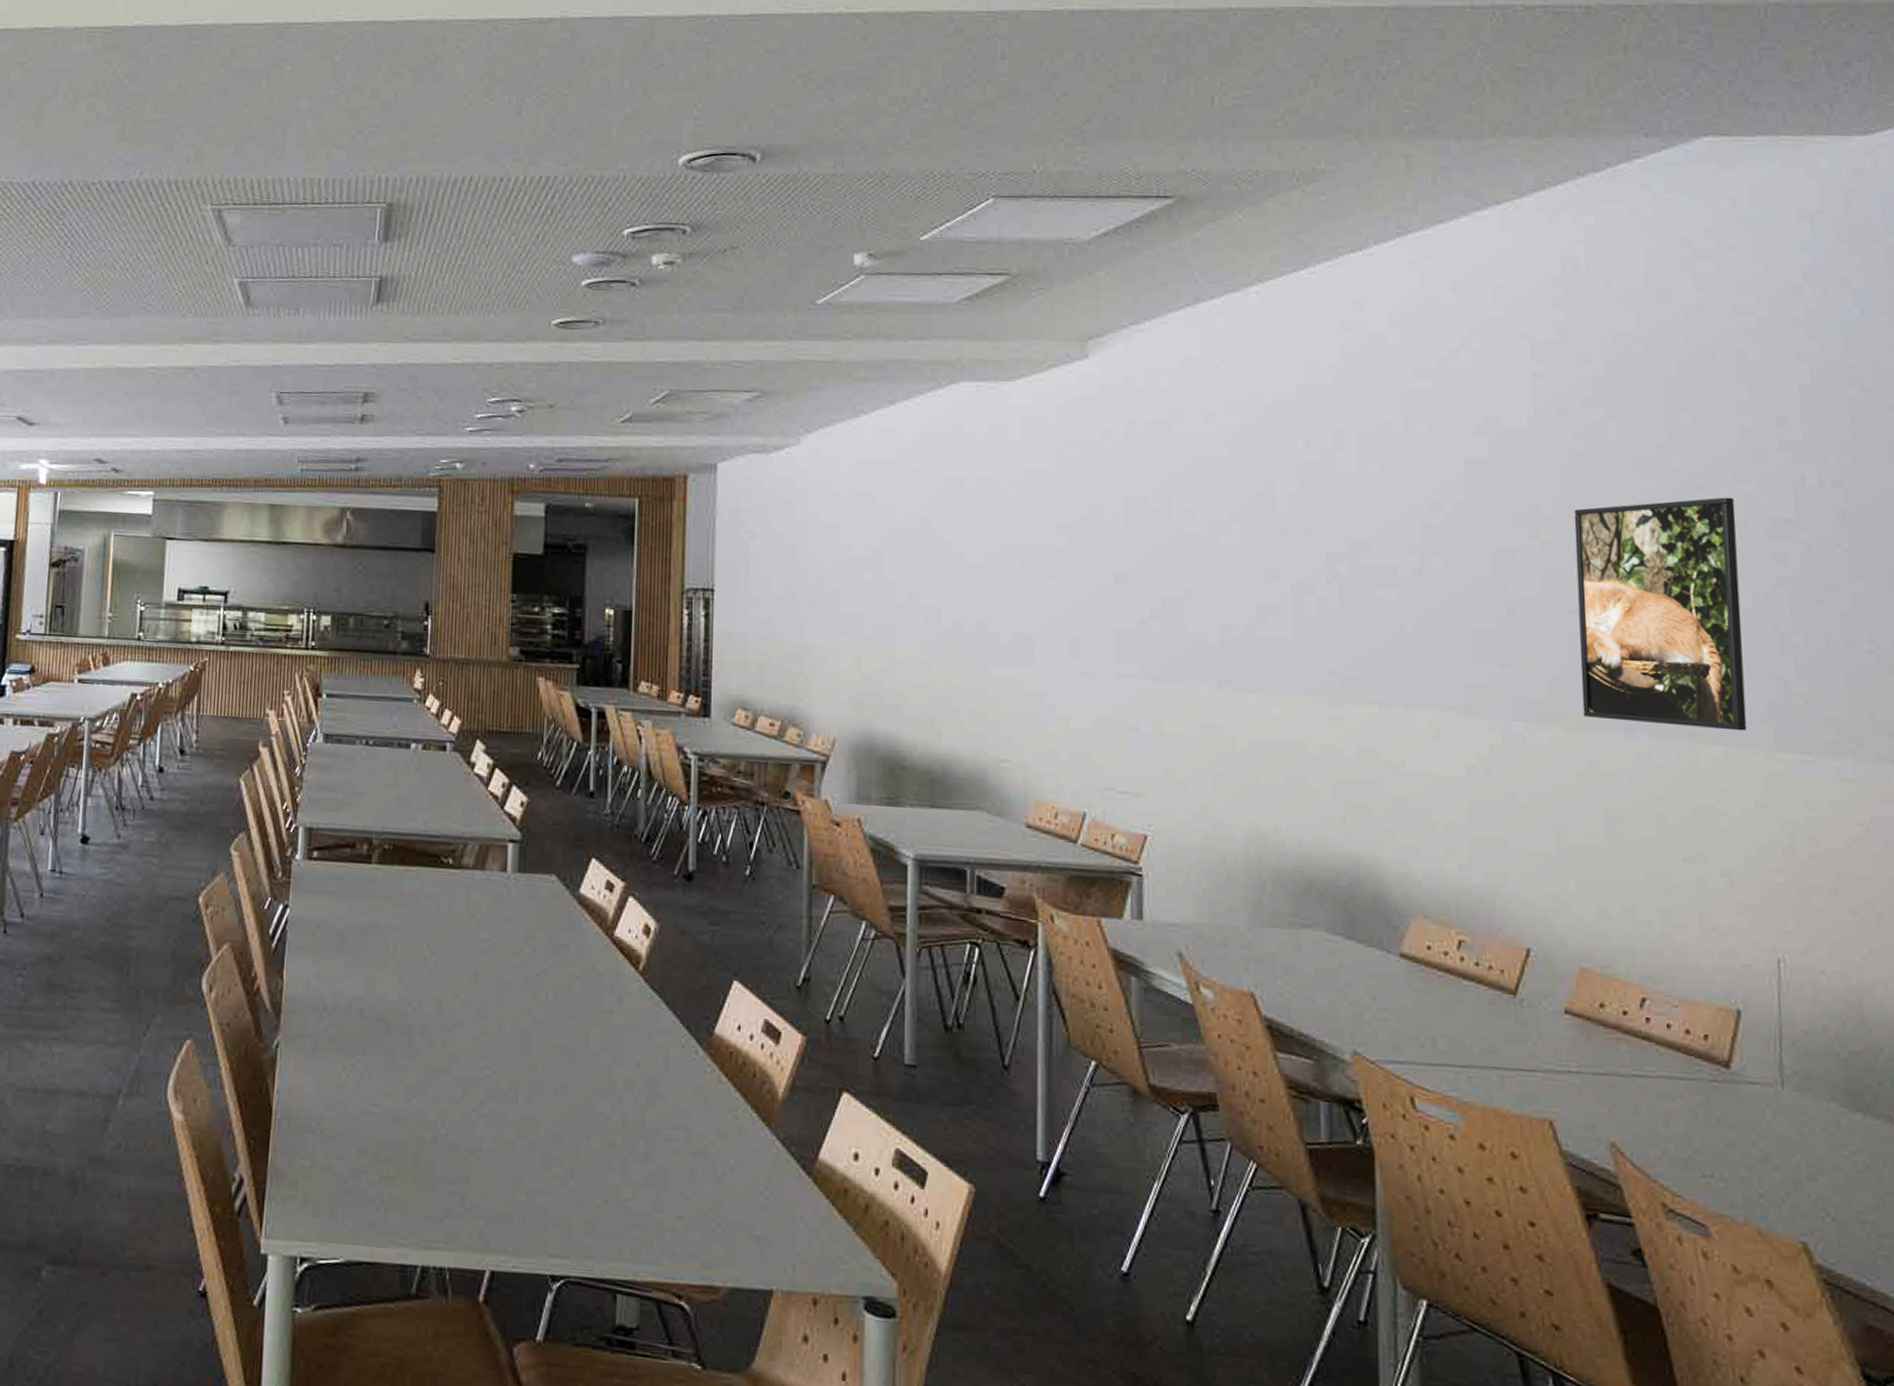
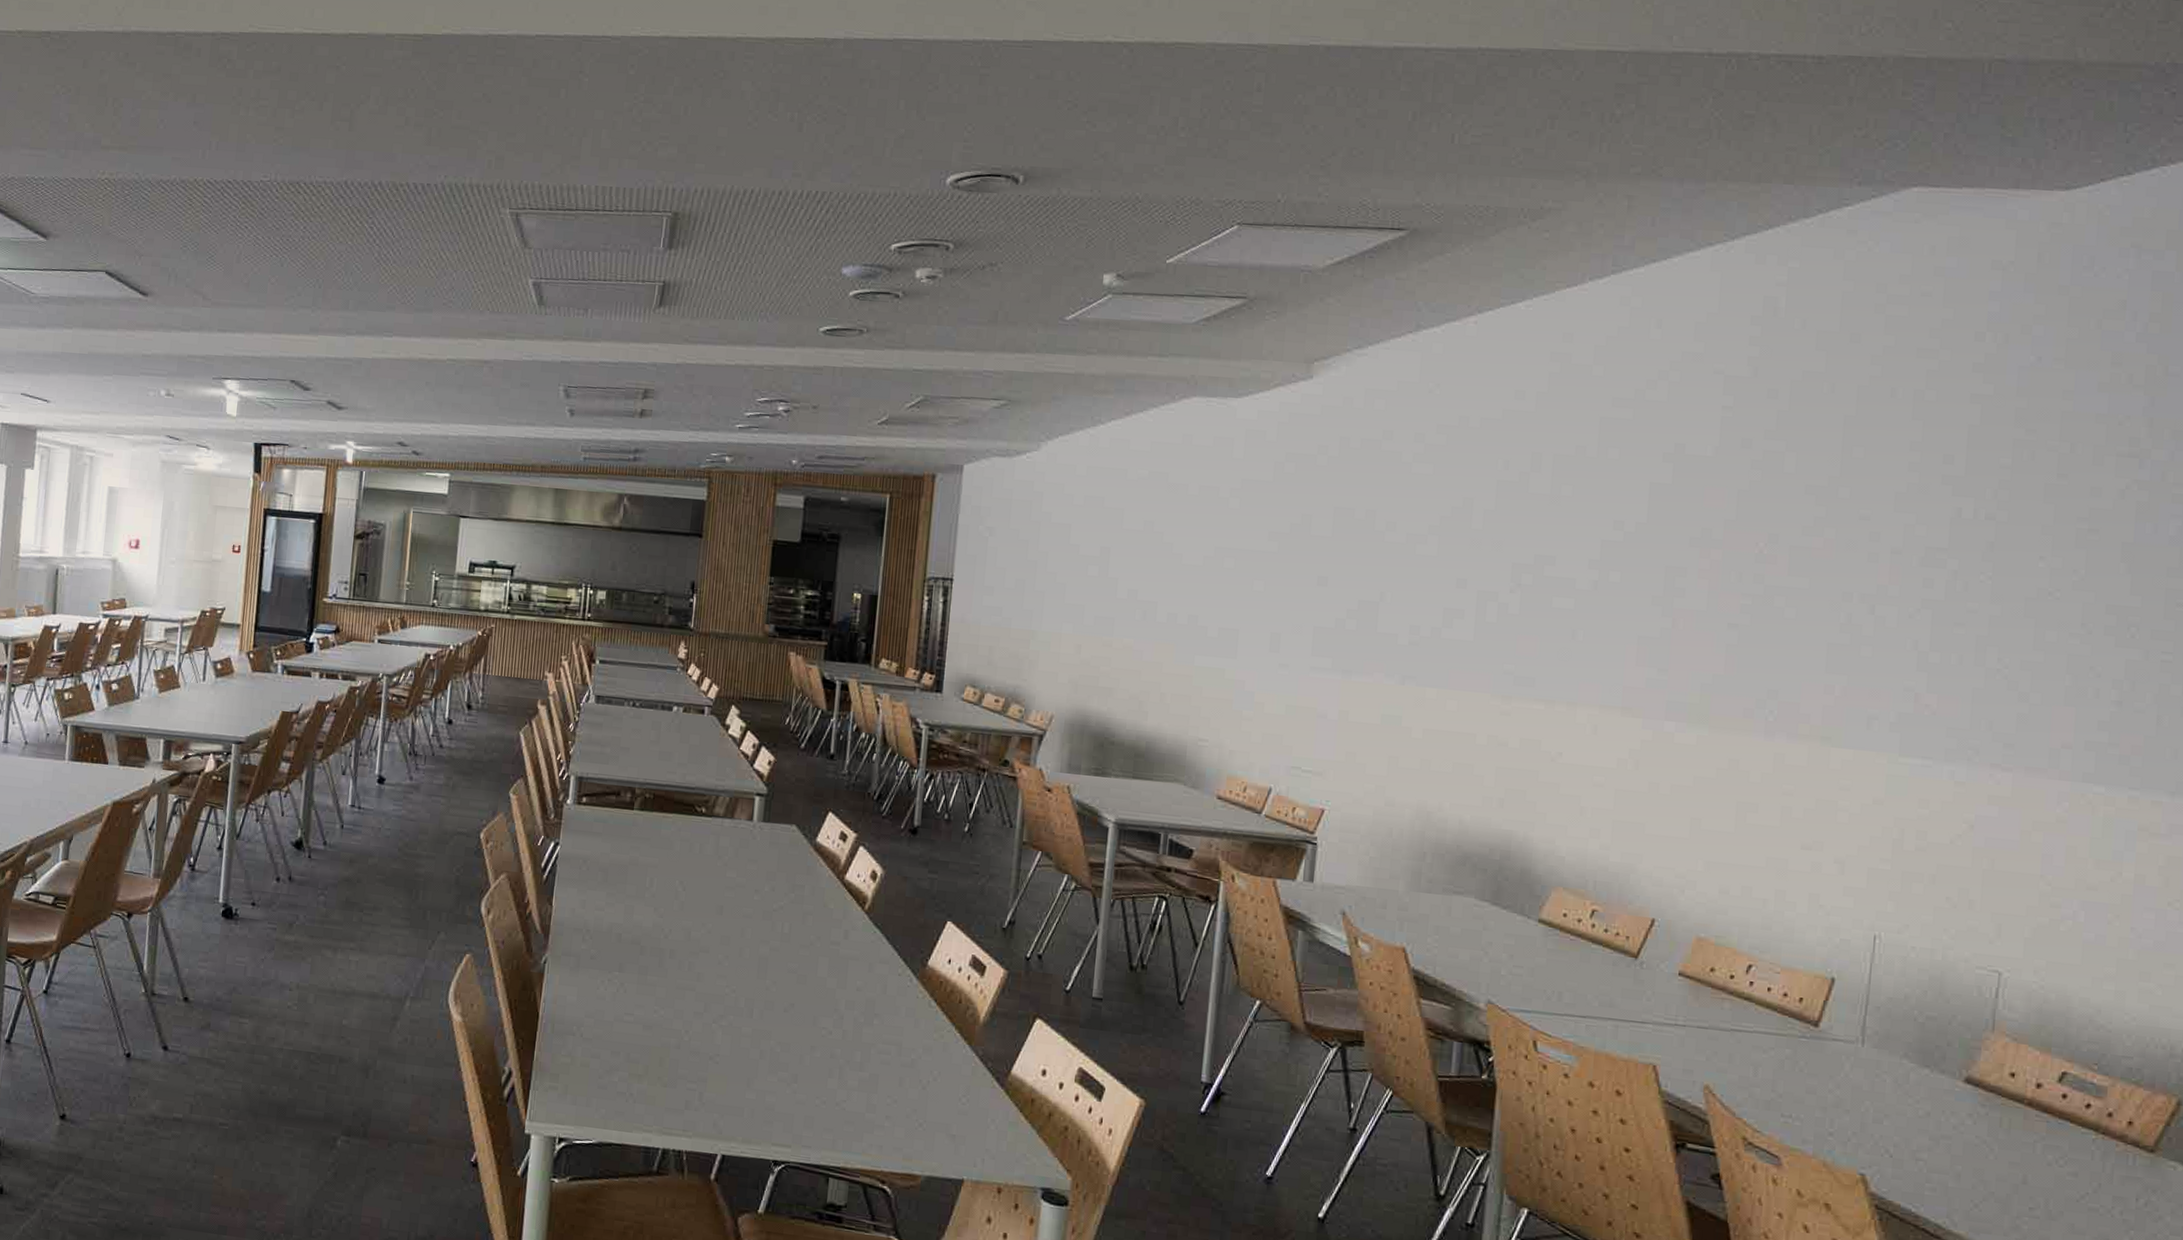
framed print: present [1573,497,1747,731] -> none [1729,526,1894,737]

